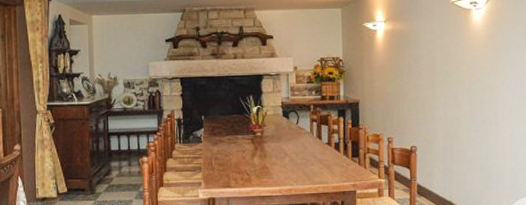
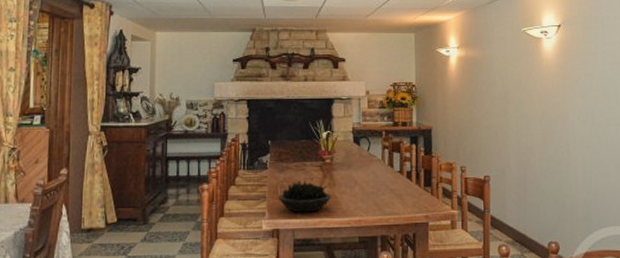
succulent plant: none [213,153,263,183] -> present [279,180,331,213]

